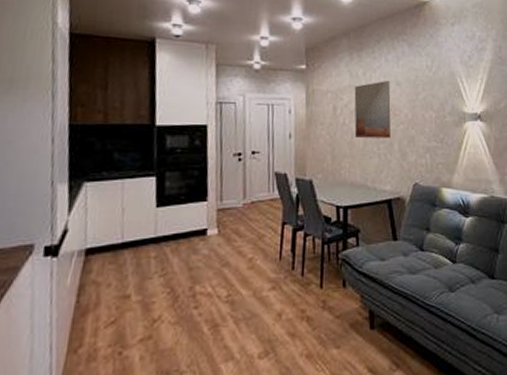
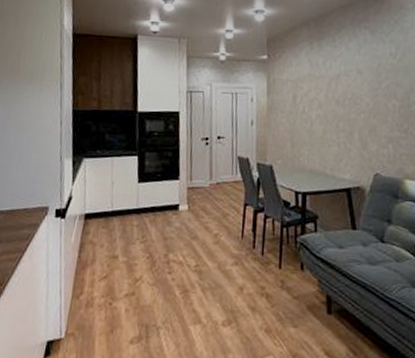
wall art: present [354,80,391,139] -> none [314,68,352,127]

